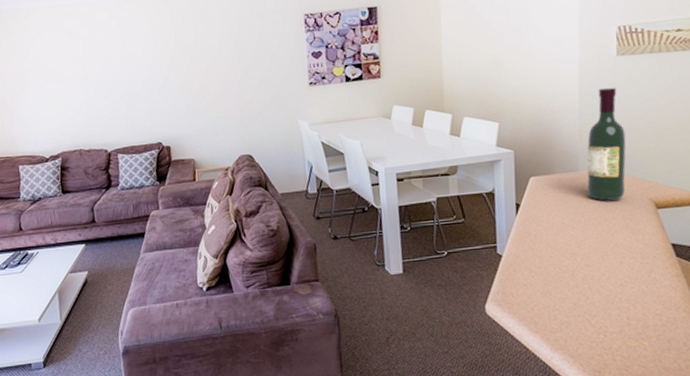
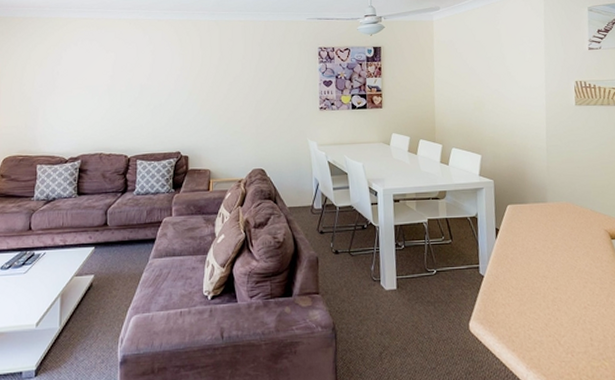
wine bottle: present [587,87,627,201] -> none [553,131,586,230]

